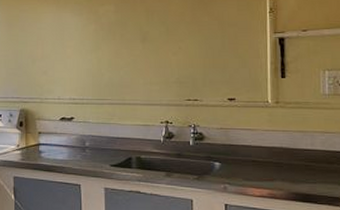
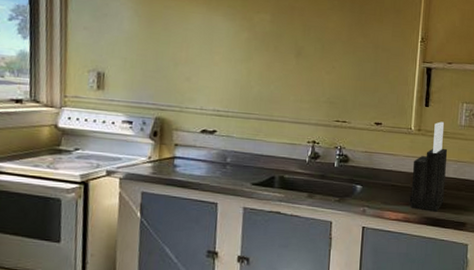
knife block: none [273,92,313,187] -> present [409,121,448,212]

